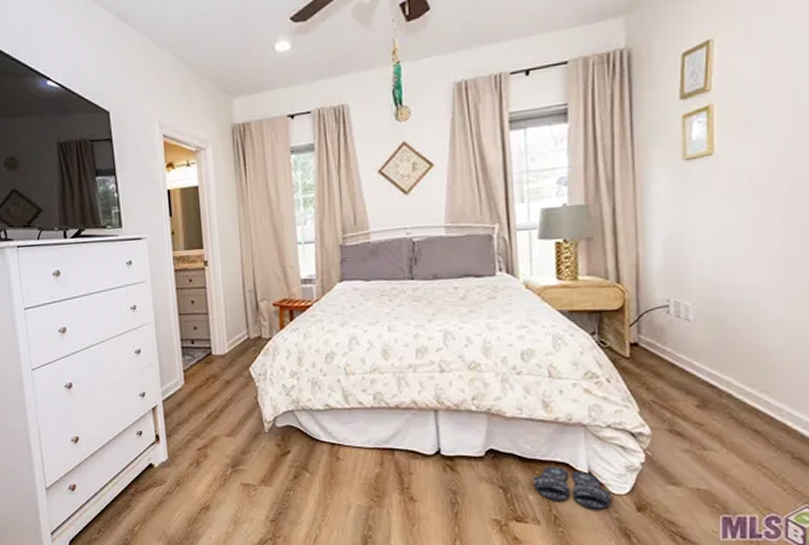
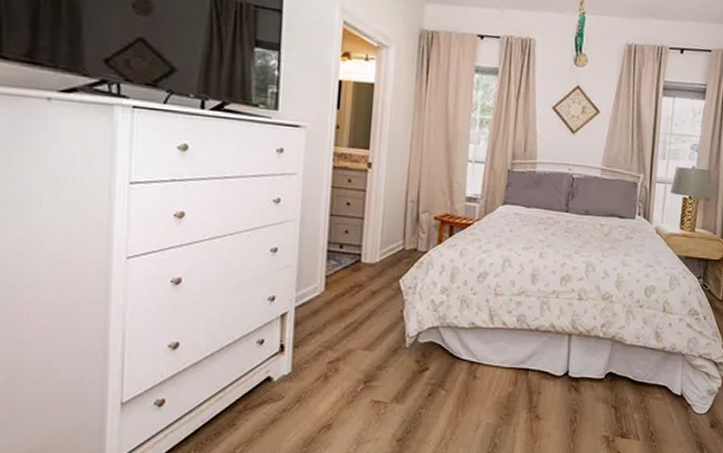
slippers: present [533,465,611,510] -> none [639,388,695,427]

